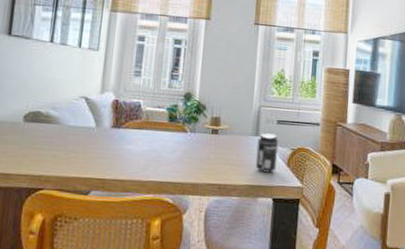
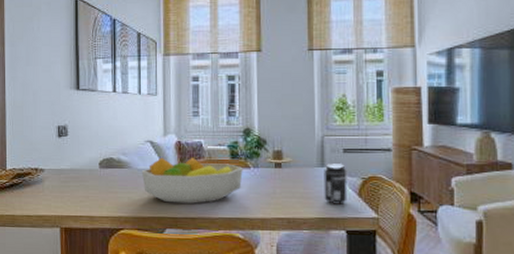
fruit bowl: none [71,115,180,166] -> present [141,158,243,204]

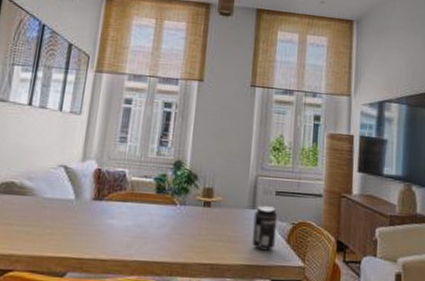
fruit bowl: present [141,158,243,204] -> none [47,186,168,243]

